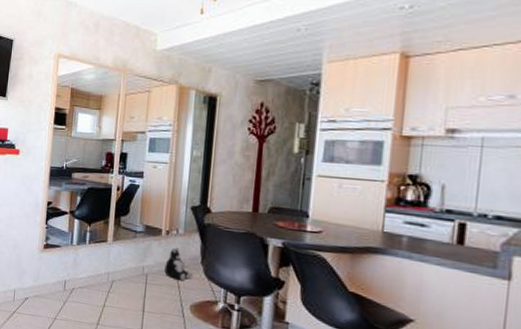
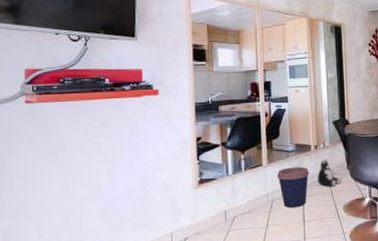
coffee cup: none [121,249,156,295] -> present [277,166,309,208]

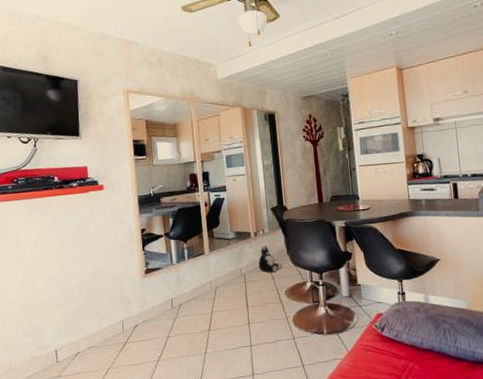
coffee cup: present [277,166,309,208] -> none [219,253,250,295]

